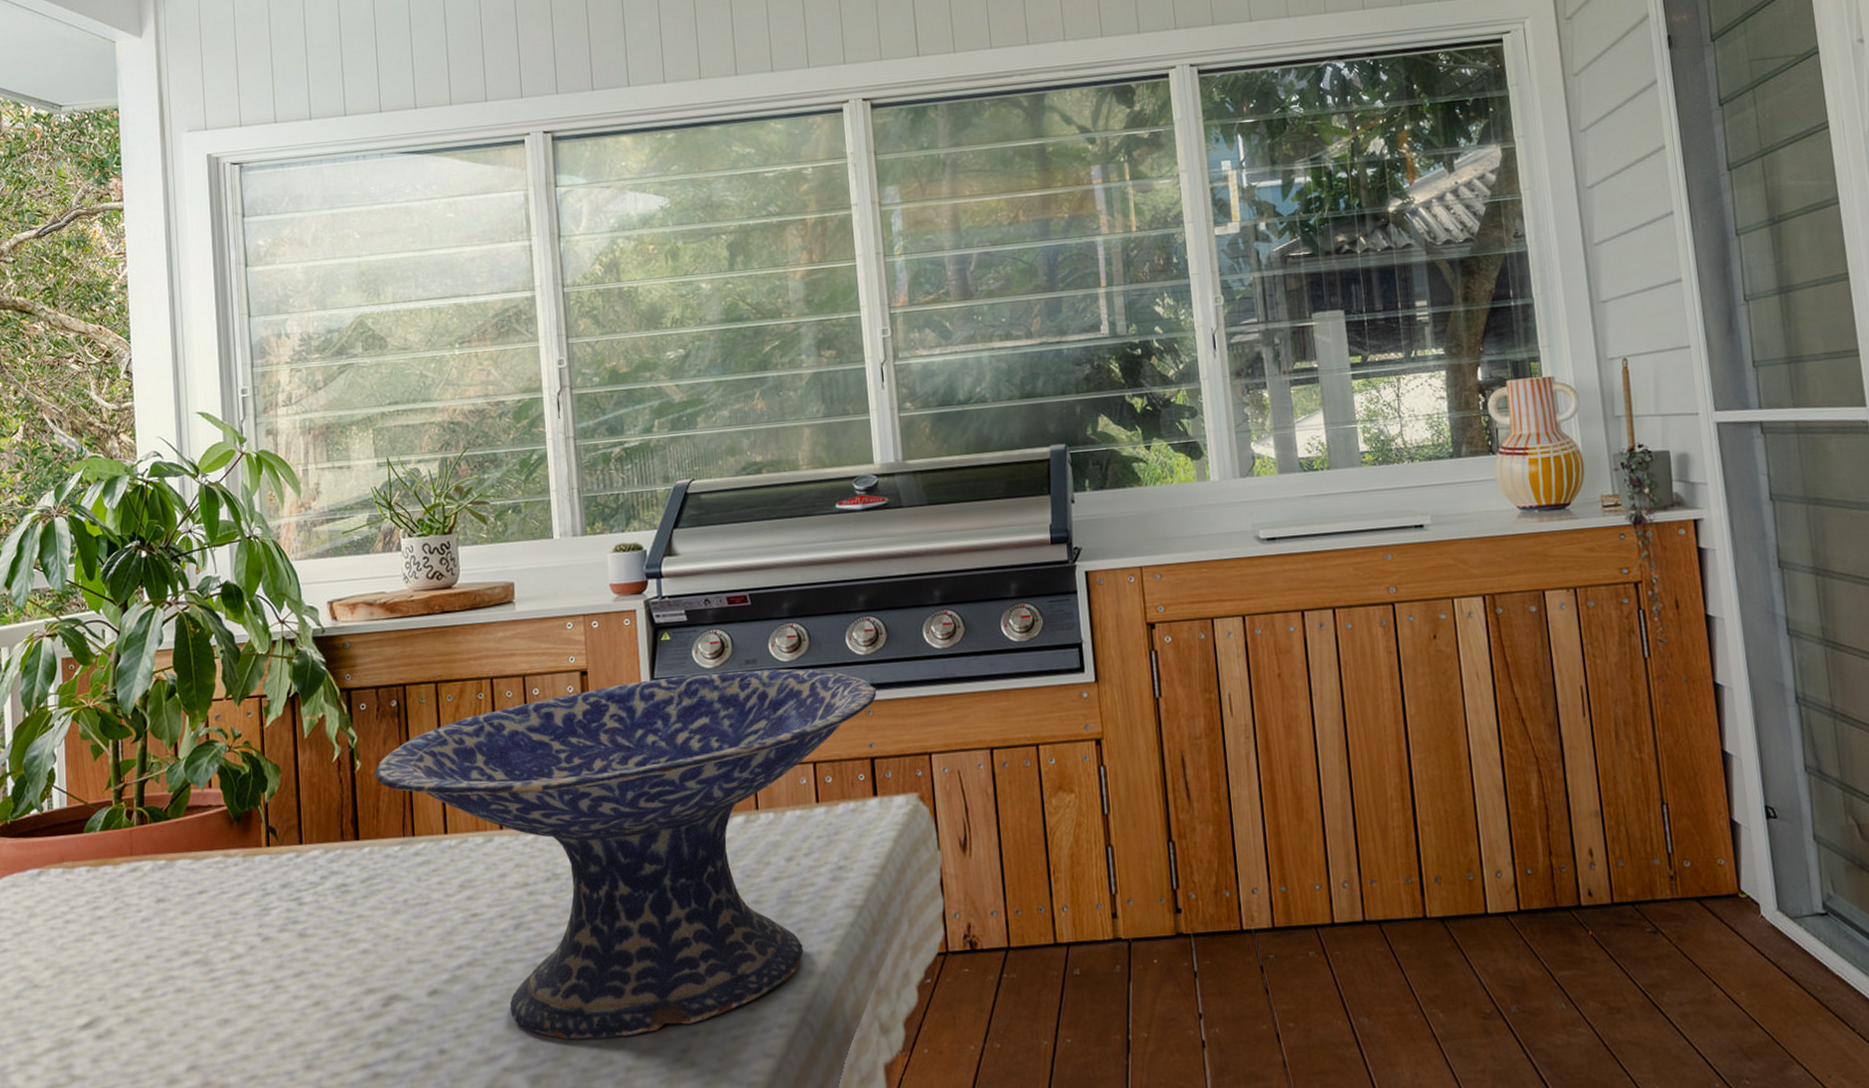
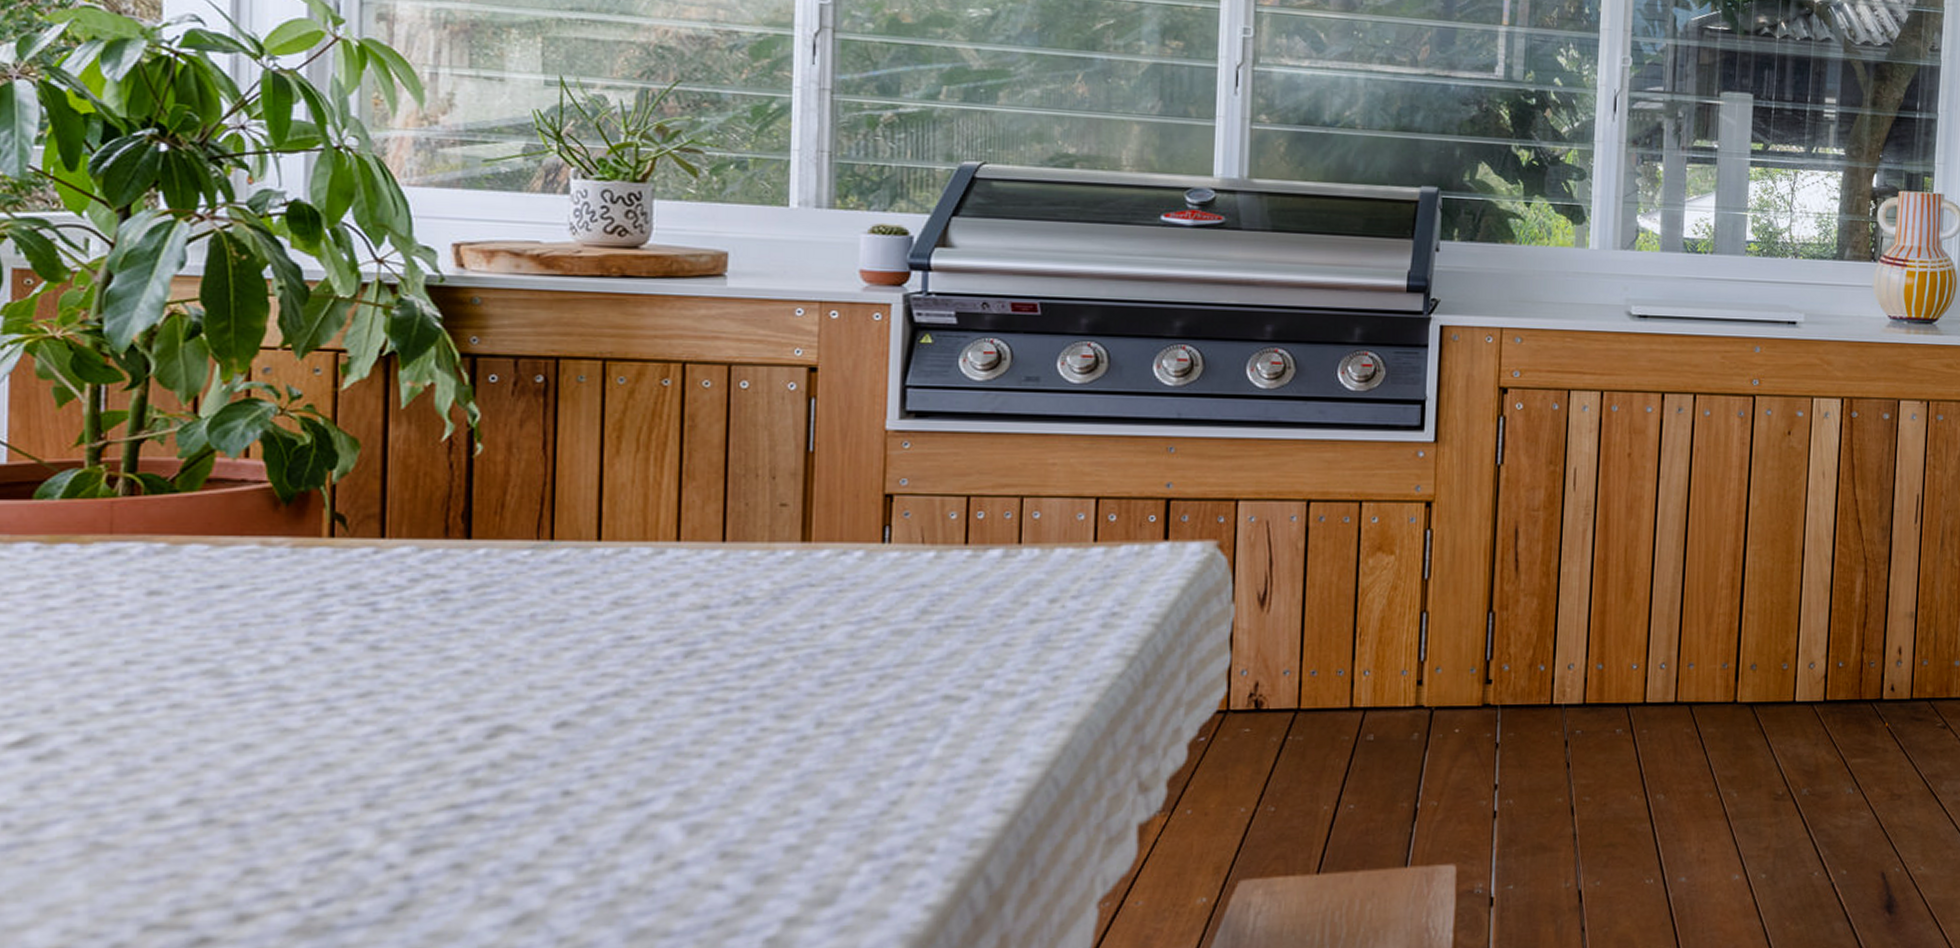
decorative bowl: present [374,668,877,1040] -> none [502,385,1183,786]

